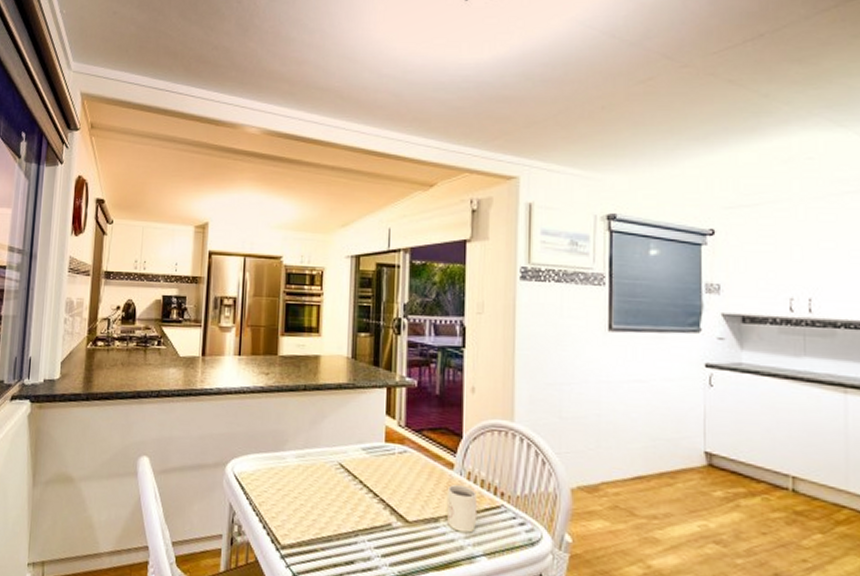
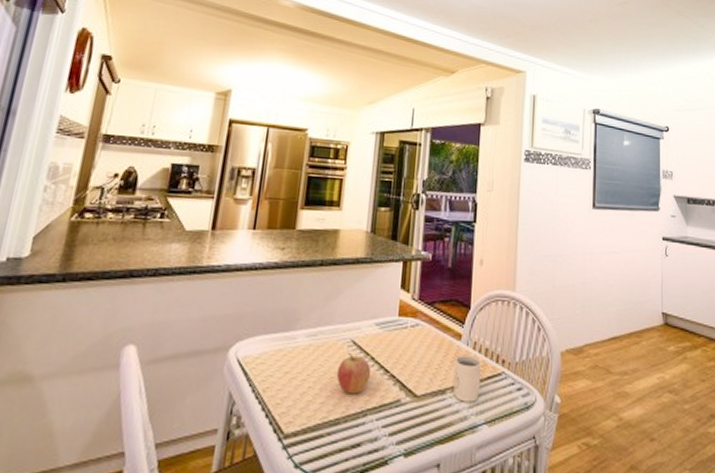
fruit: none [326,474,361,515] -> present [336,352,371,394]

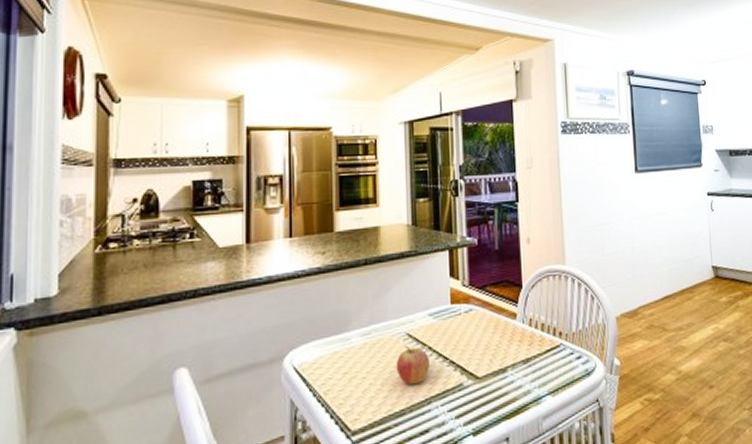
mug: present [452,354,482,402] -> none [511,332,541,378]

